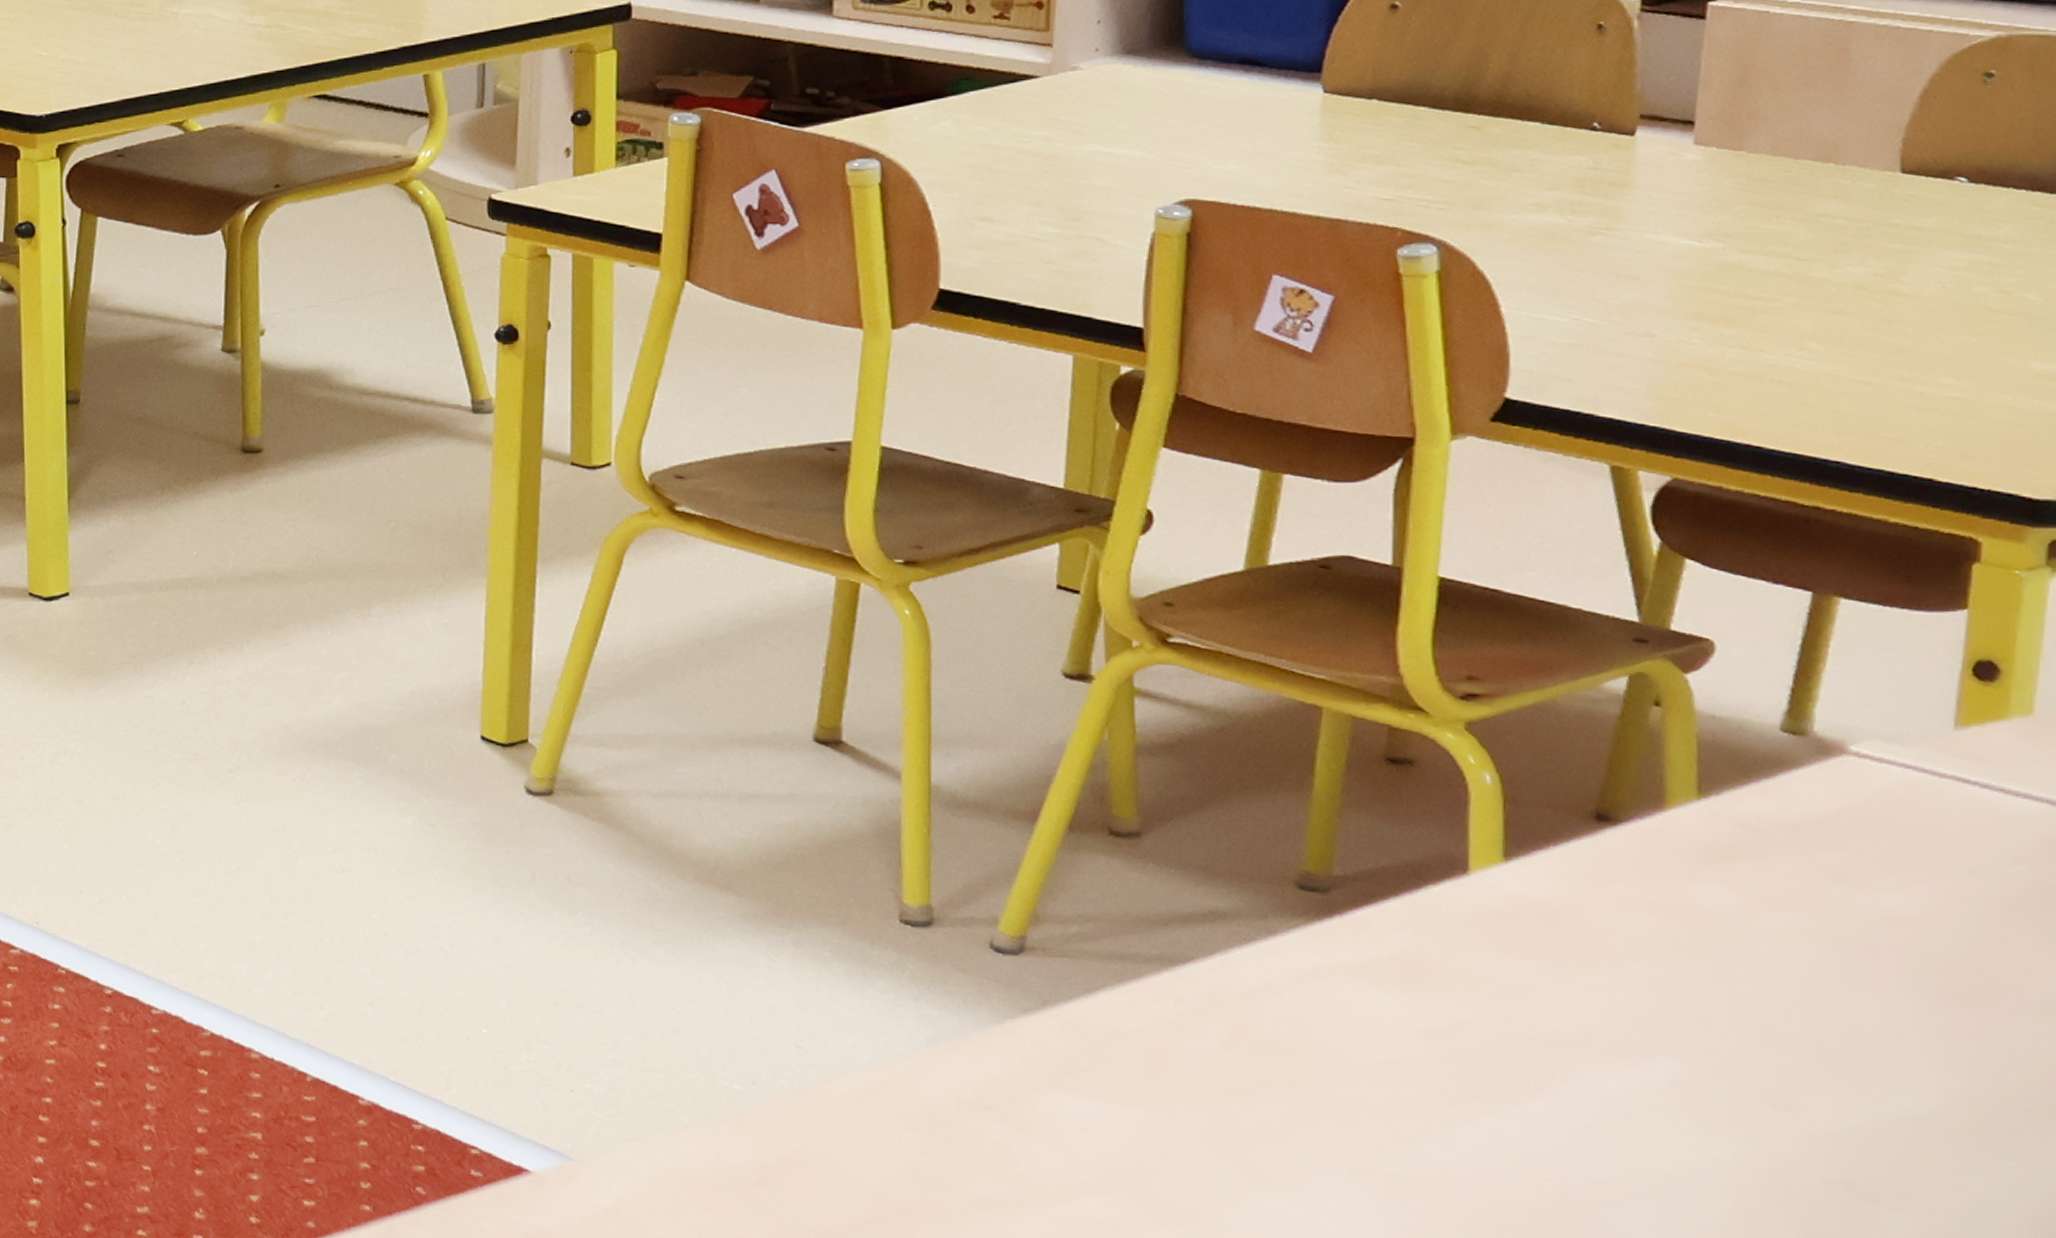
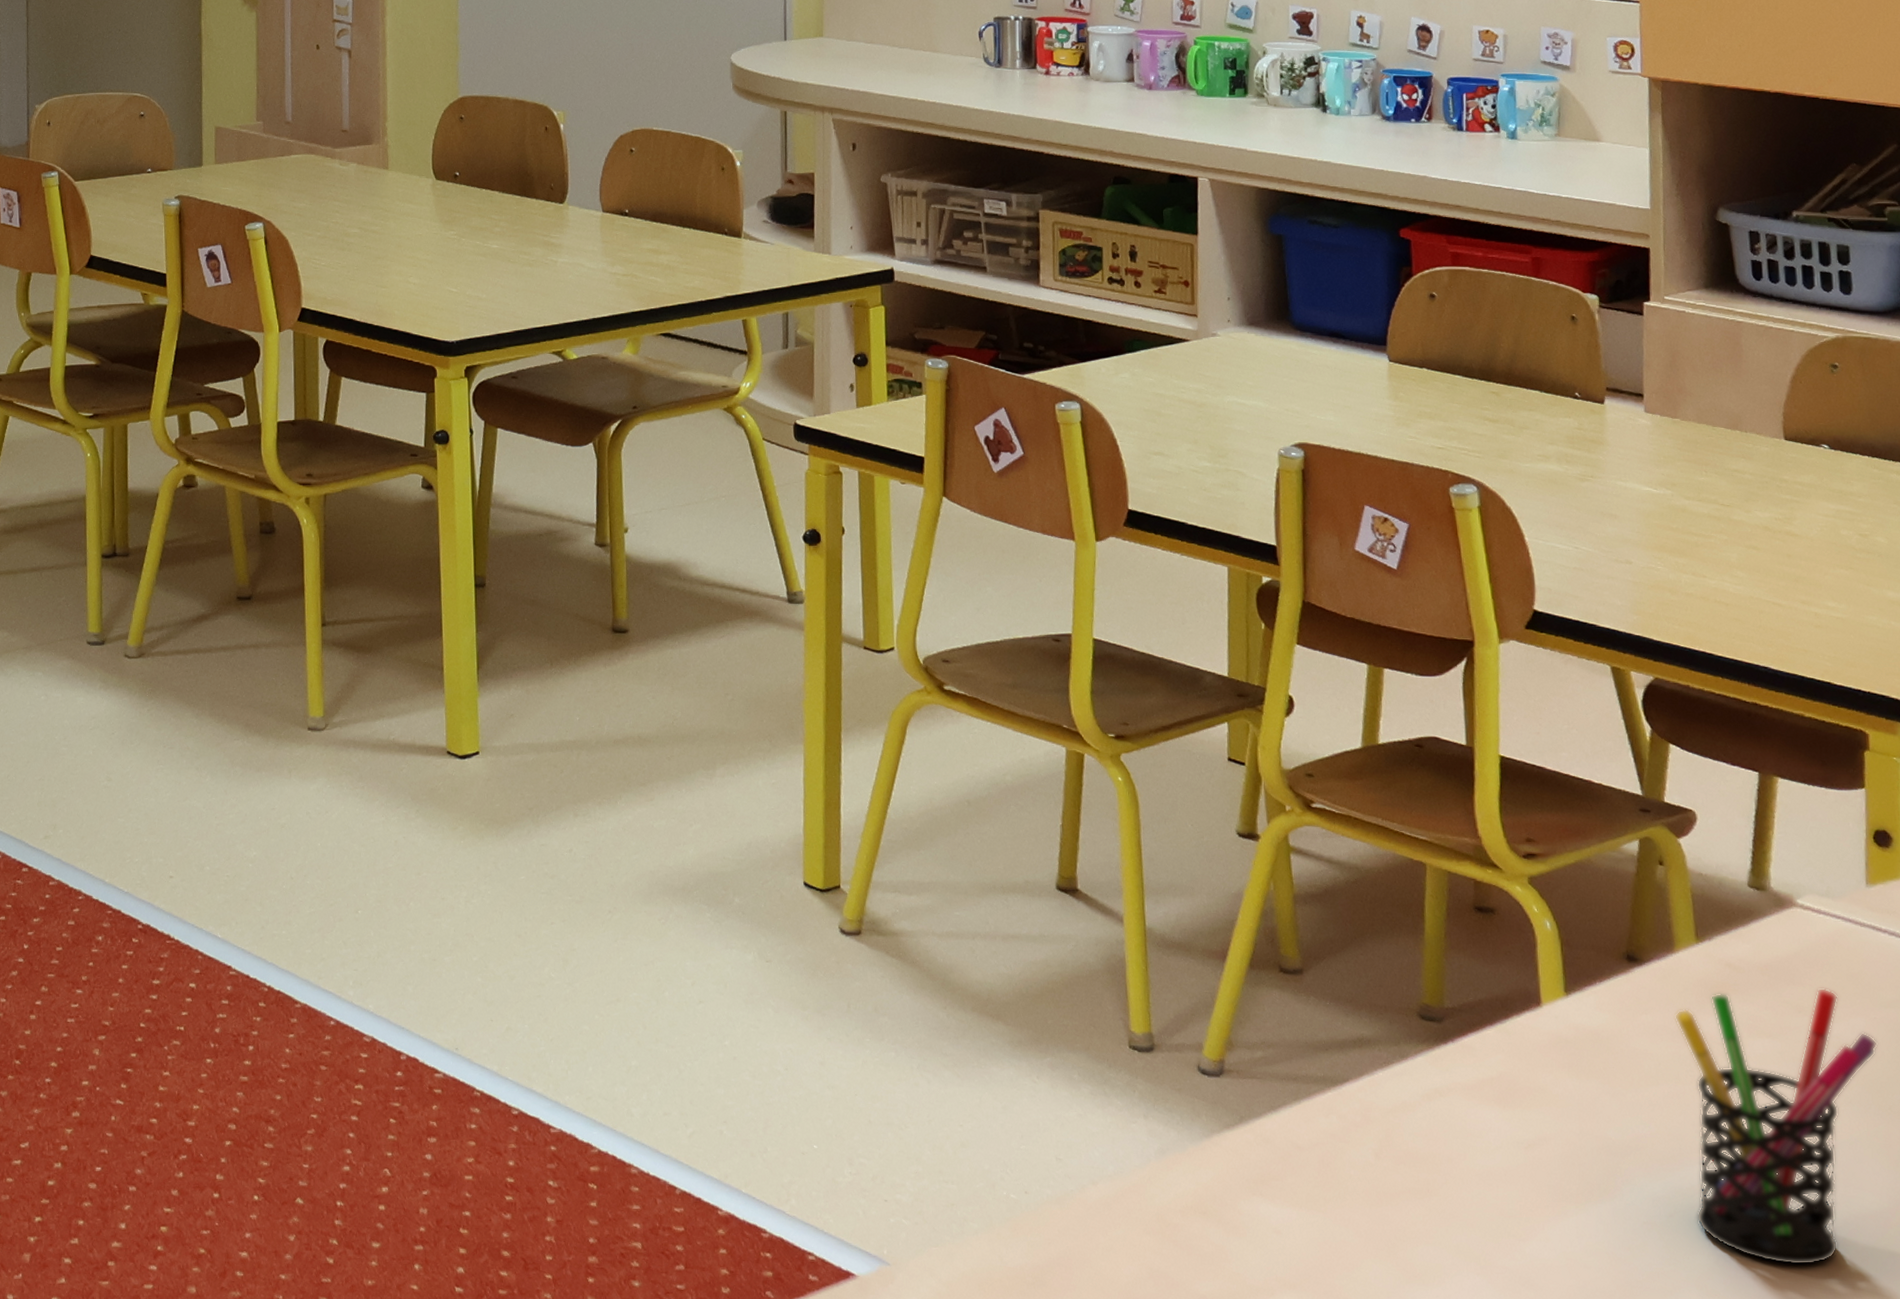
pen holder: none [1657,851,1947,1176] -> present [1675,987,1878,1266]

